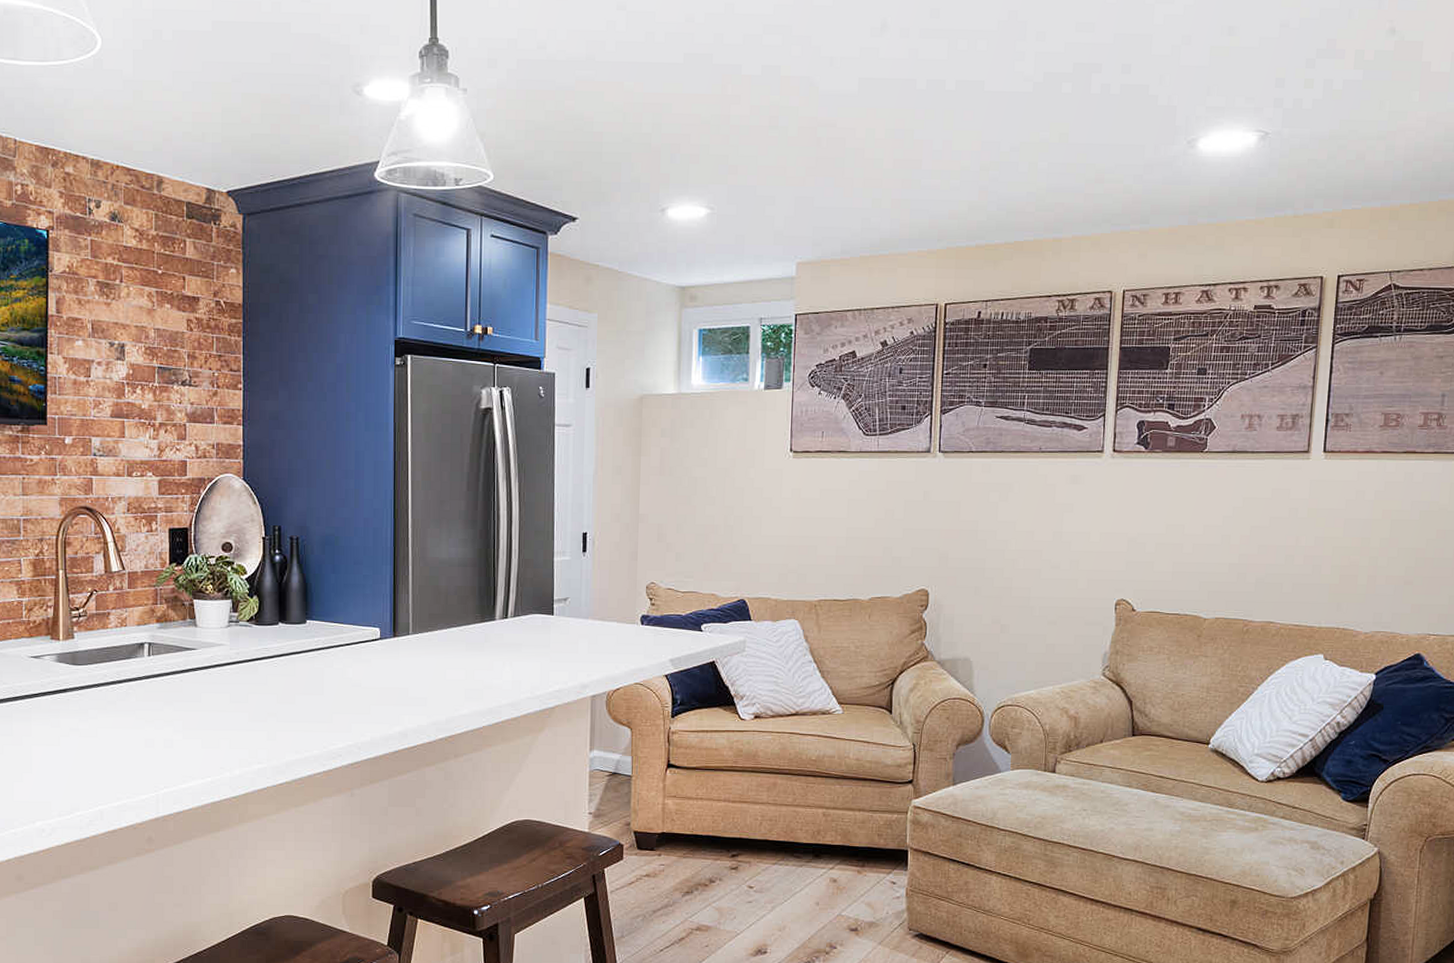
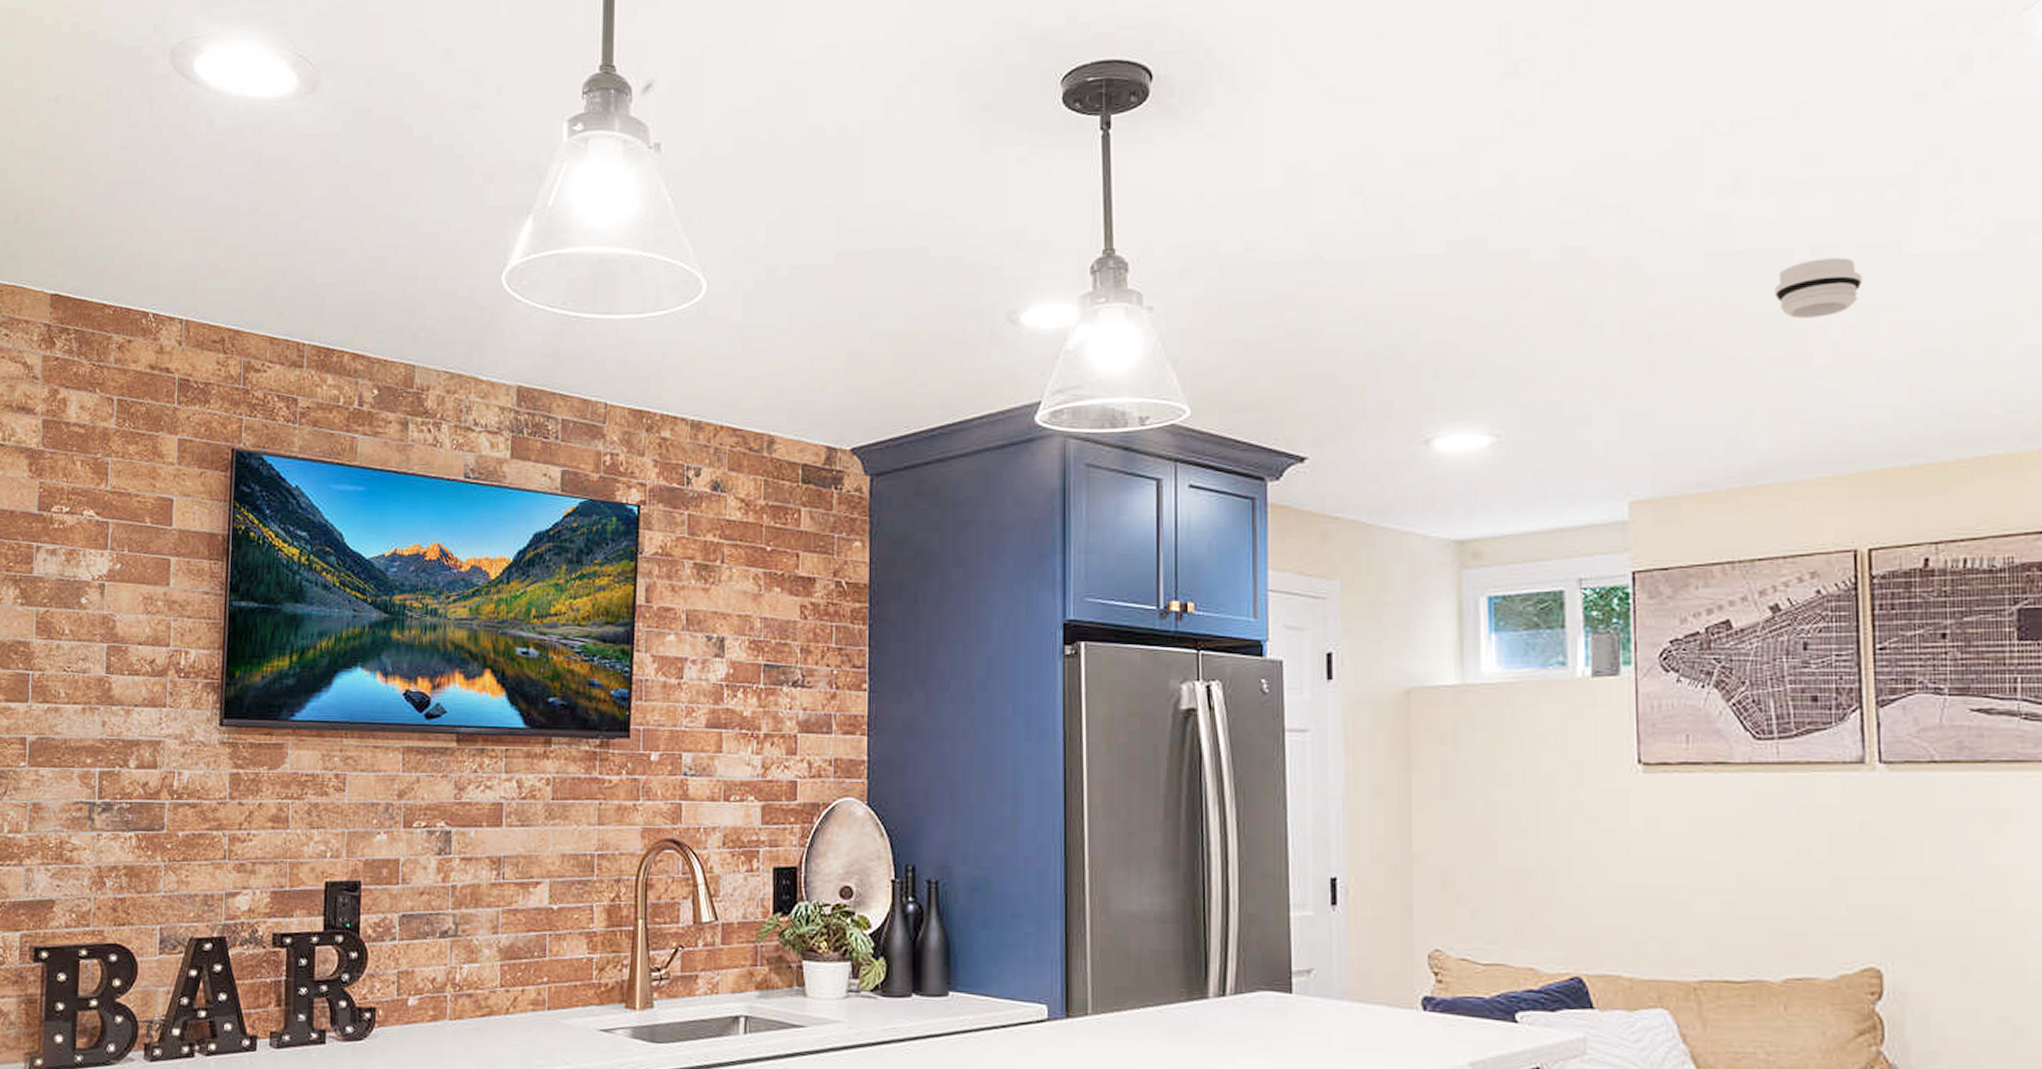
smoke detector: none [901,89,958,133] -> present [1775,257,1862,319]

